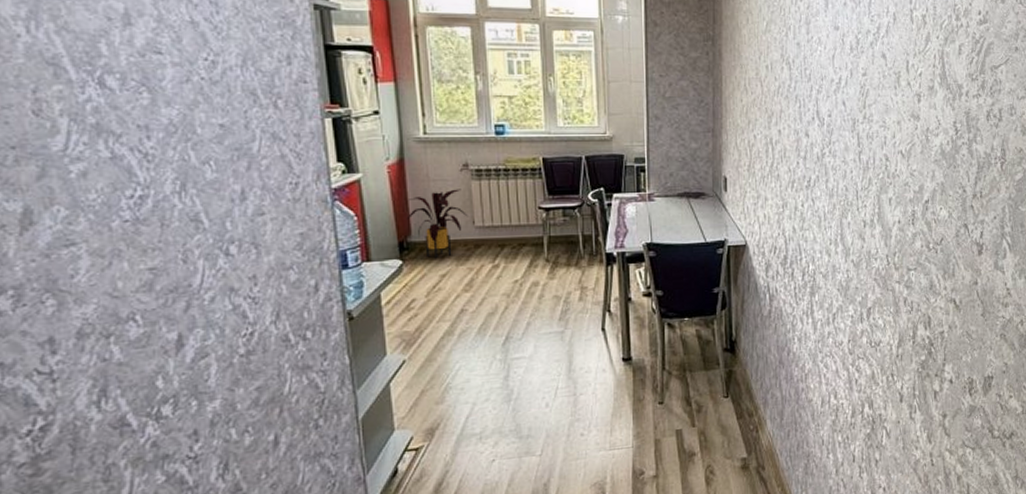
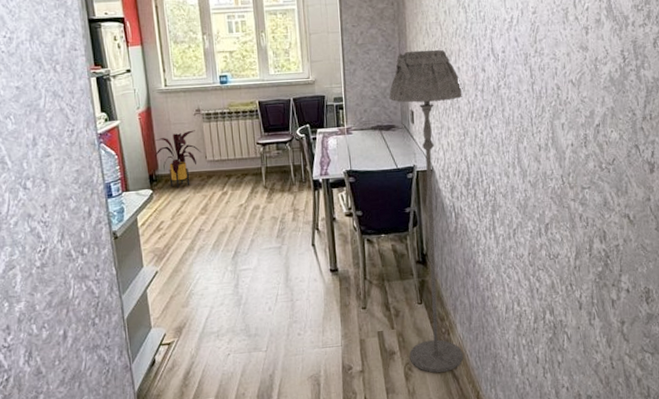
floor lamp: none [699,109,784,476] -> present [389,49,464,373]

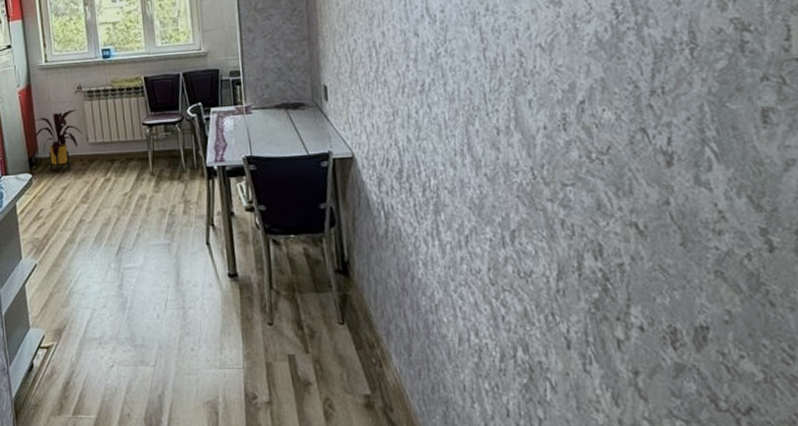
floor lamp: present [389,49,464,373] -> none [296,11,402,416]

